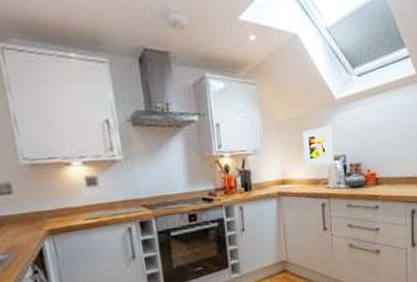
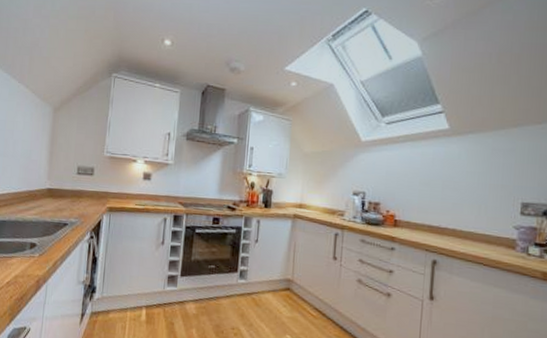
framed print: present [303,125,334,167] -> none [324,163,354,198]

